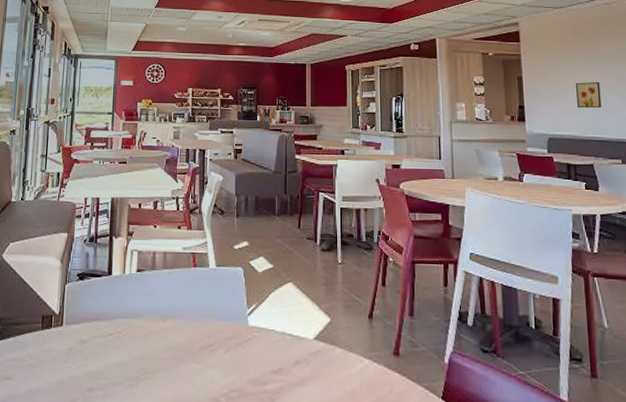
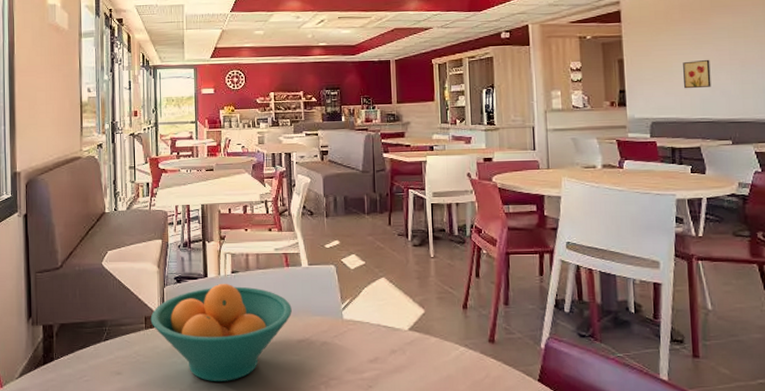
fruit bowl: none [48,282,196,390] -> present [150,283,292,381]

